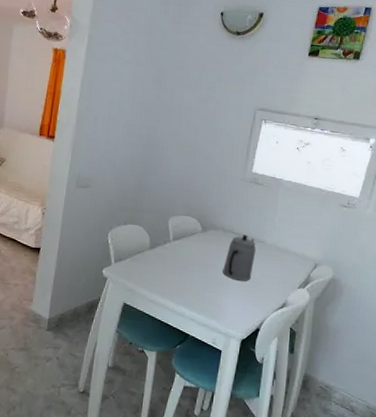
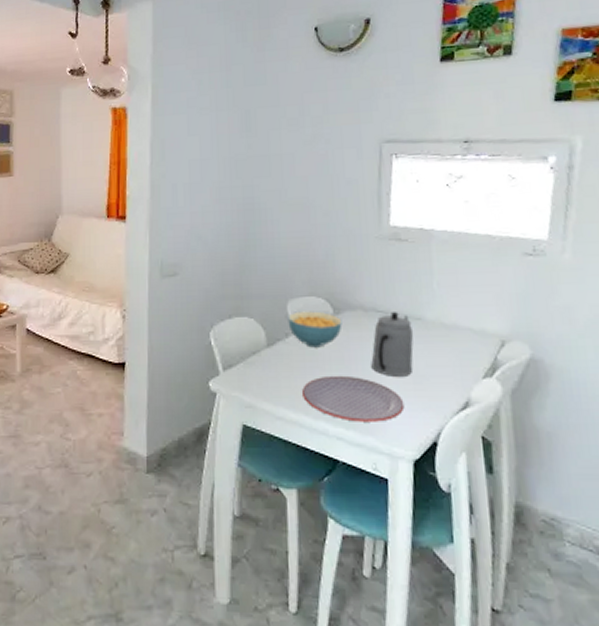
cereal bowl: none [167,226,207,254] -> present [288,311,342,348]
plate: none [170,274,242,311] -> present [301,375,405,422]

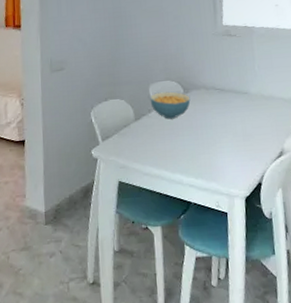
plate: present [301,375,405,422] -> none [162,138,238,173]
teapot: present [371,312,414,377] -> none [212,89,243,137]

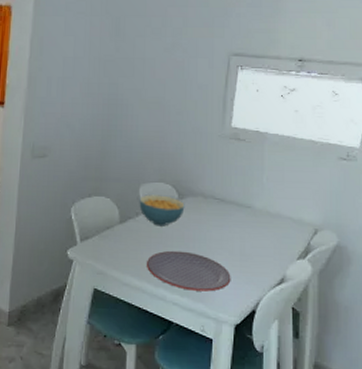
plate: none [162,138,238,173] -> present [146,250,231,292]

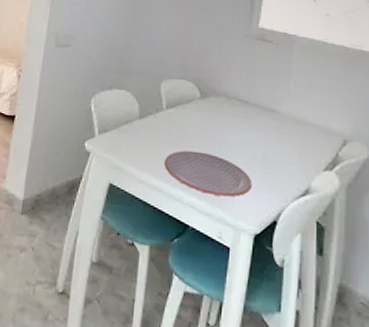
cereal bowl: present [139,194,185,227] -> none [159,91,207,125]

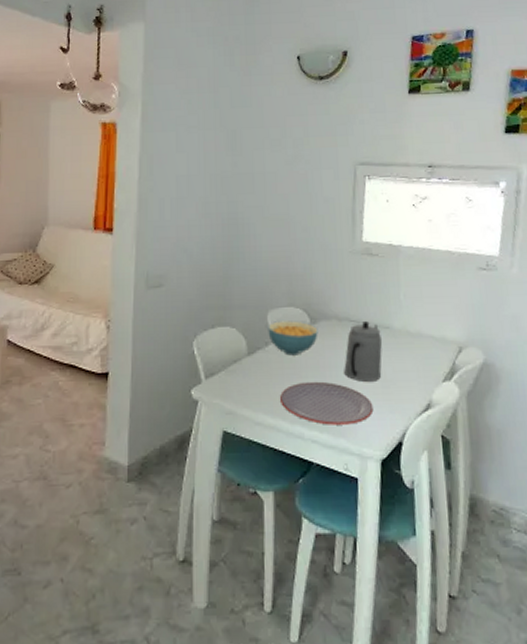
cereal bowl: none [159,91,207,125] -> present [268,321,318,356]
teapot: none [227,102,268,160] -> present [344,321,383,382]

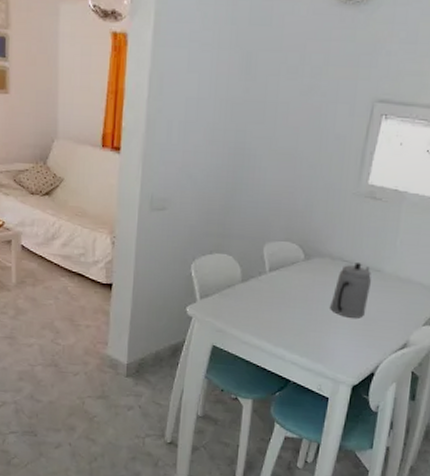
cereal bowl: present [268,321,318,356] -> none [262,253,311,287]
plate: present [279,381,374,425] -> none [266,311,353,353]

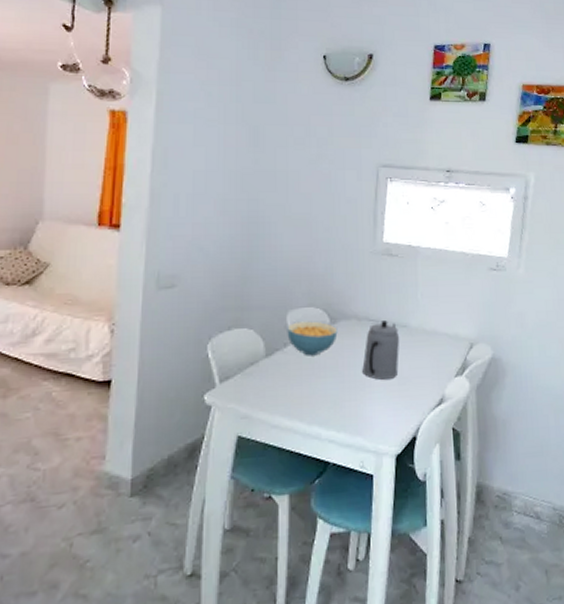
cereal bowl: none [262,253,311,287] -> present [287,321,338,356]

